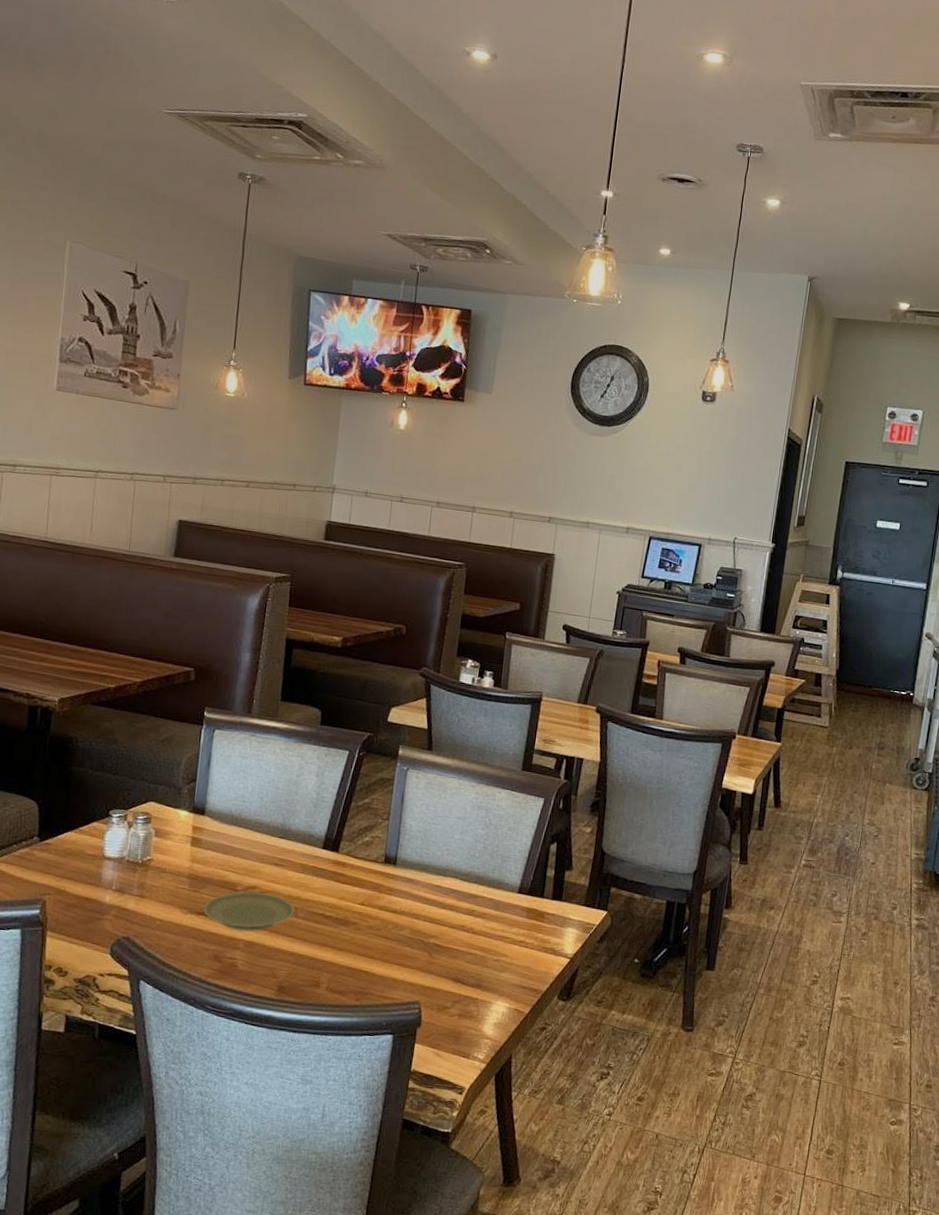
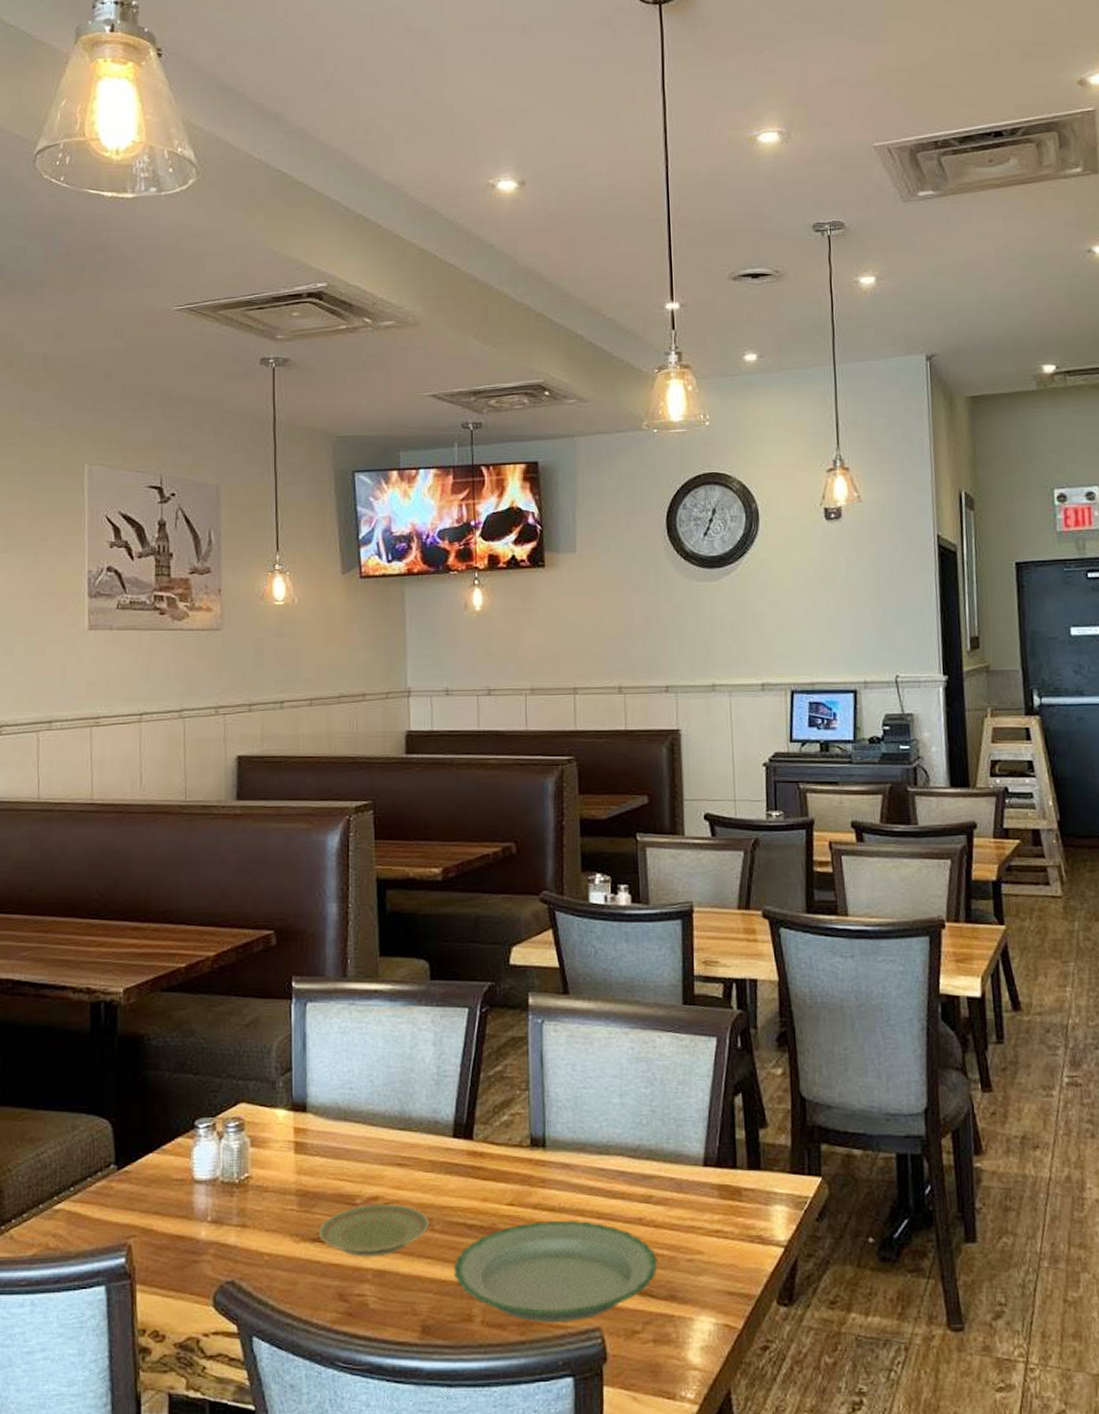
plate: none [309,919,472,995] -> present [453,1220,658,1323]

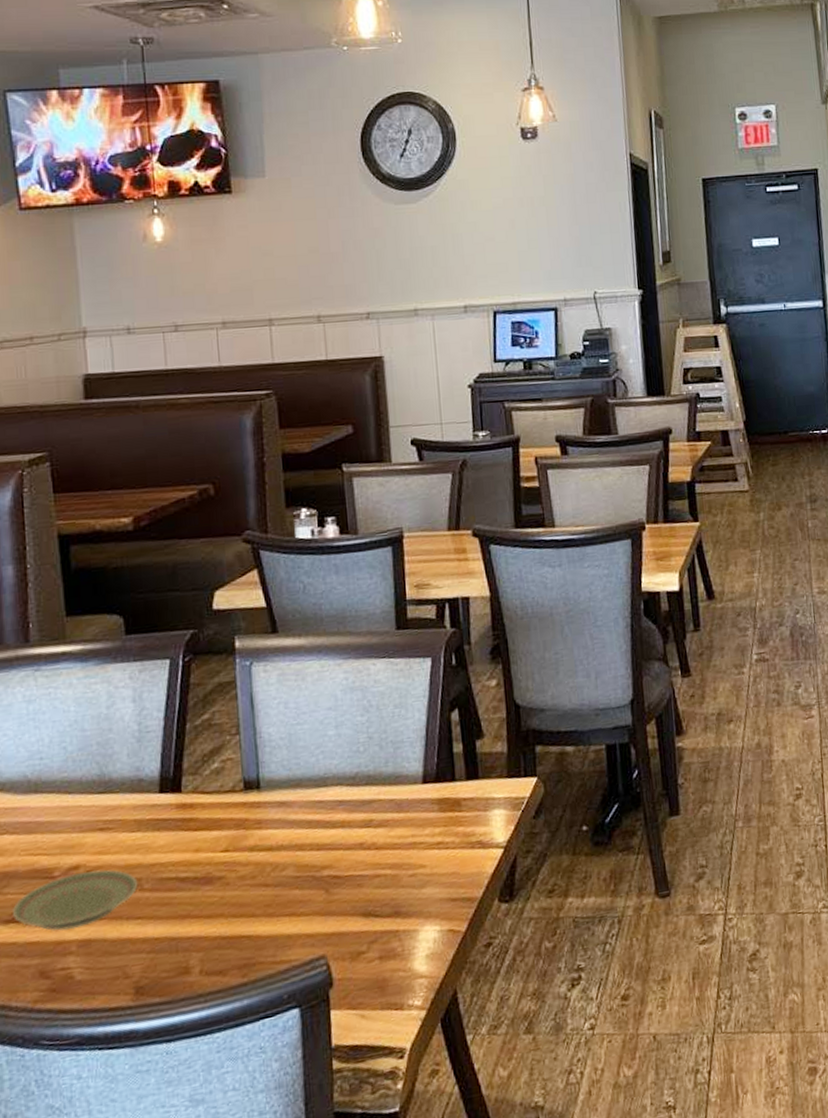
plate: present [453,1220,658,1323] -> none [166,854,381,962]

